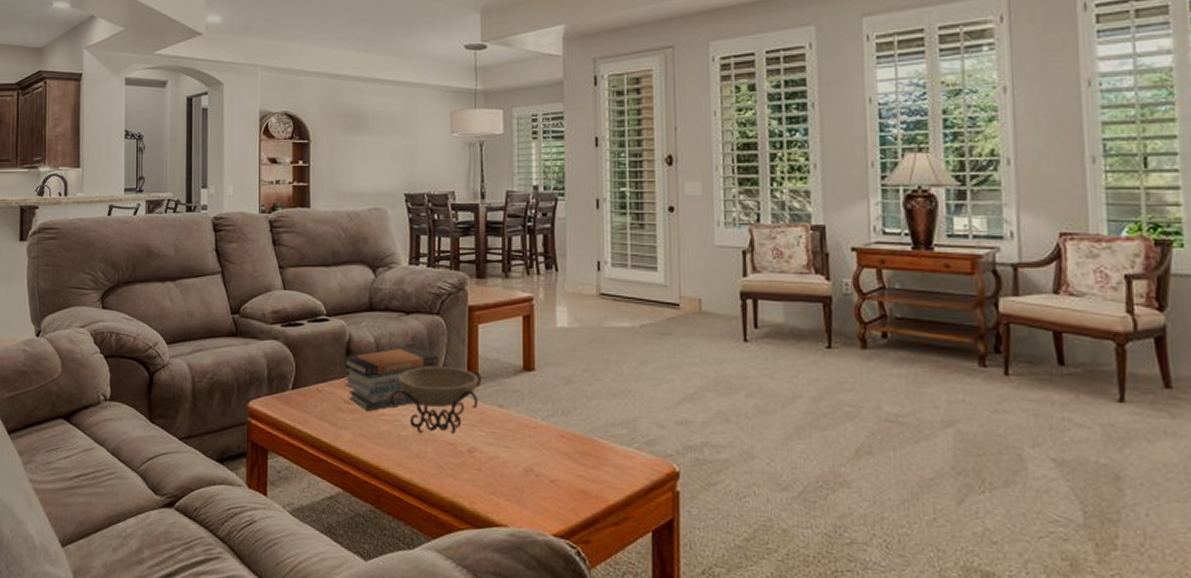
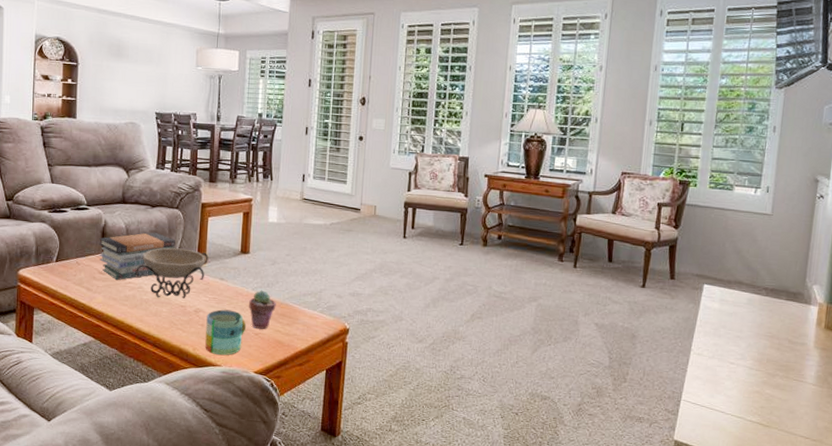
mug: none [484,447,538,512] -> present [205,309,247,356]
potted succulent: none [539,419,576,474] -> present [249,290,276,329]

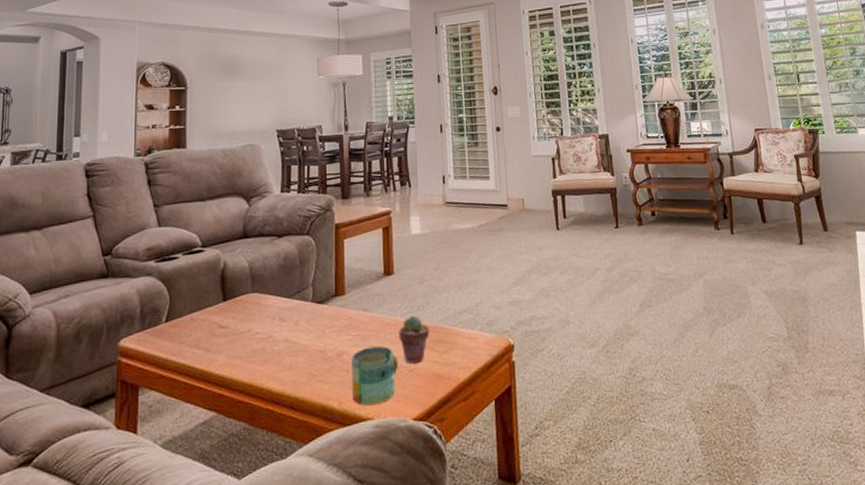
book stack: present [99,232,175,281] -> none [218,266,308,333]
decorative bowl: present [135,247,208,299] -> none [263,280,348,346]

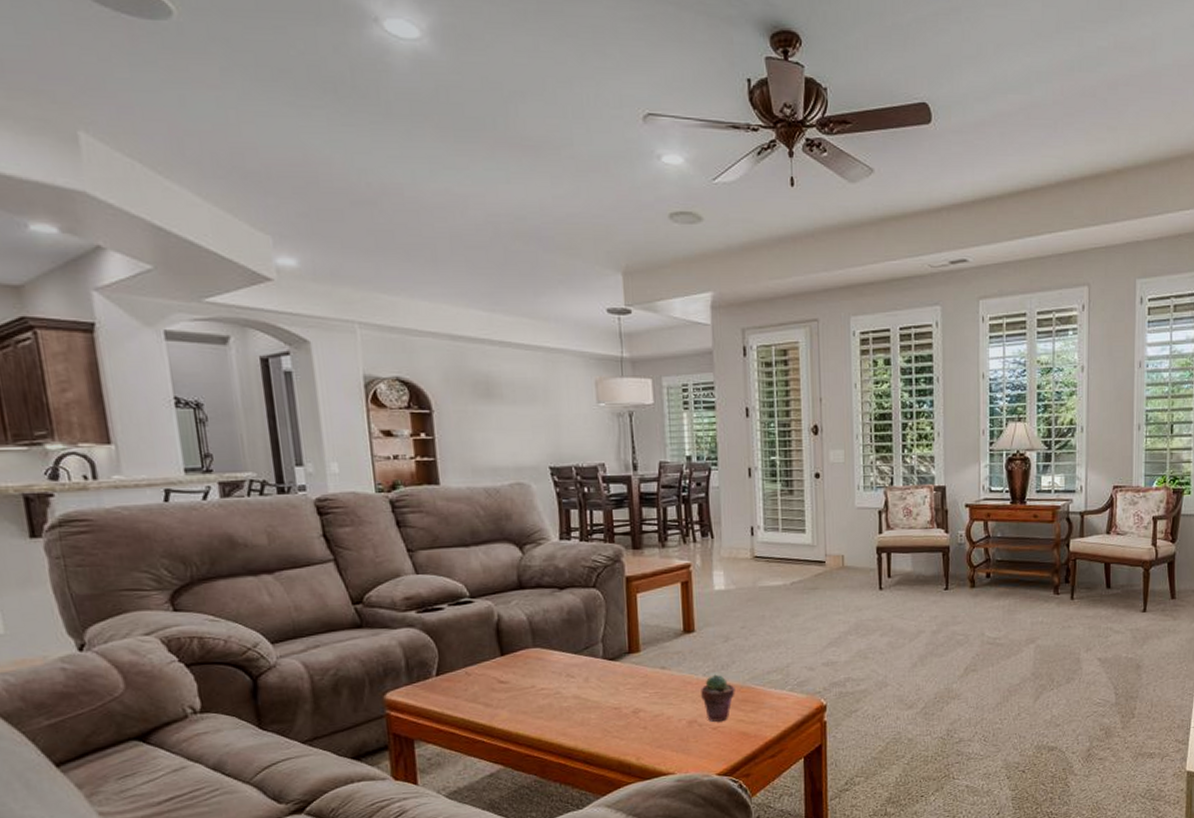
mug: present [351,346,399,406] -> none [649,704,701,761]

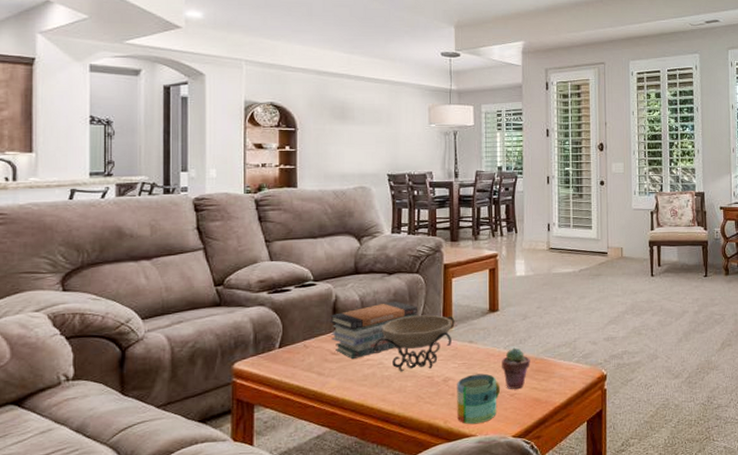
book stack: none [493,620,598,689] -> present [330,301,417,360]
decorative bowl: none [547,636,643,703] -> present [373,314,455,372]
mug: none [649,704,701,761] -> present [457,373,501,425]

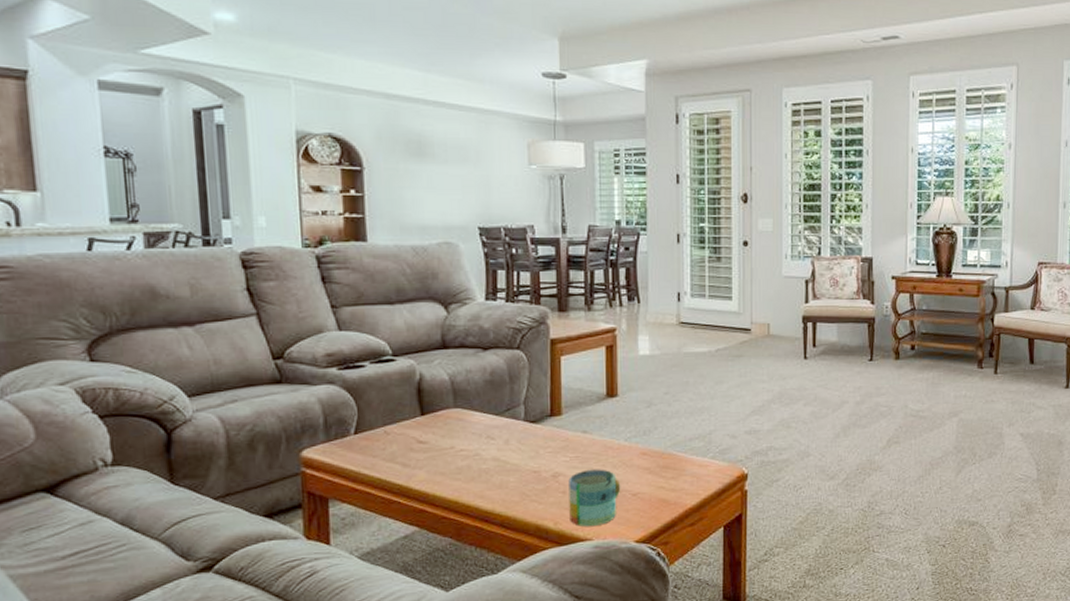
book stack: present [330,301,417,360] -> none [414,381,520,450]
decorative bowl: present [373,314,455,372] -> none [467,399,565,465]
potted succulent: present [502,347,530,389] -> none [622,440,656,488]

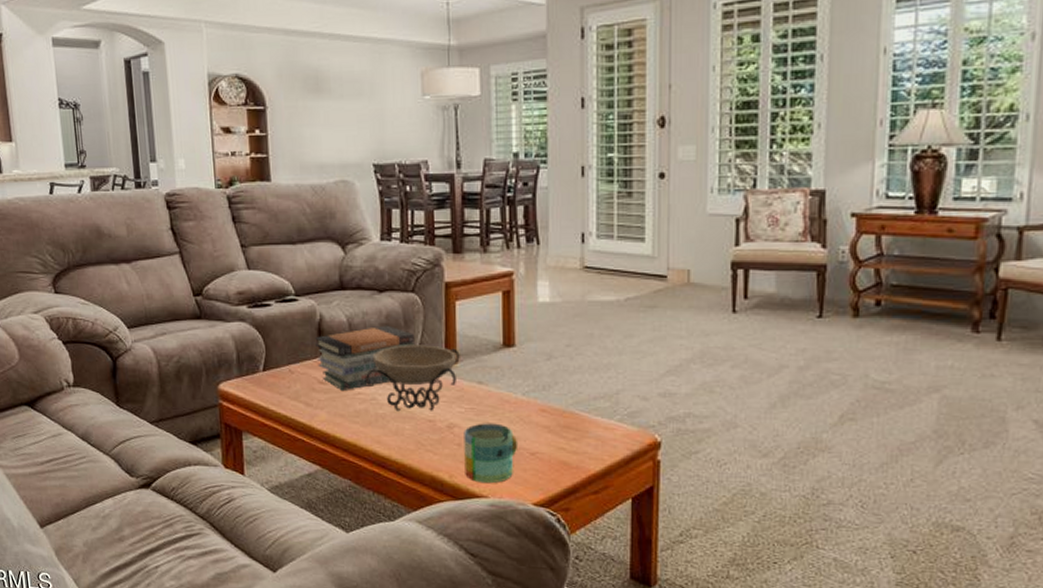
book stack: none [414,381,520,450] -> present [315,325,414,392]
decorative bowl: none [467,399,565,465] -> present [364,345,460,412]

